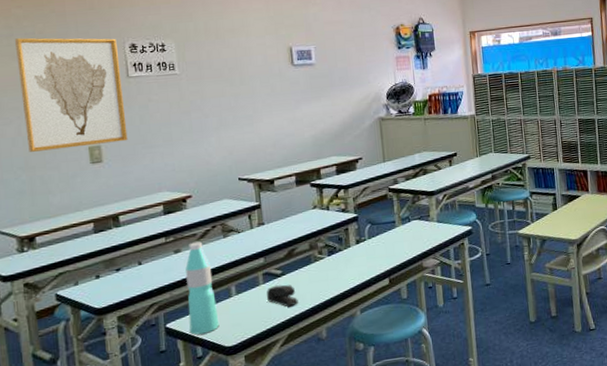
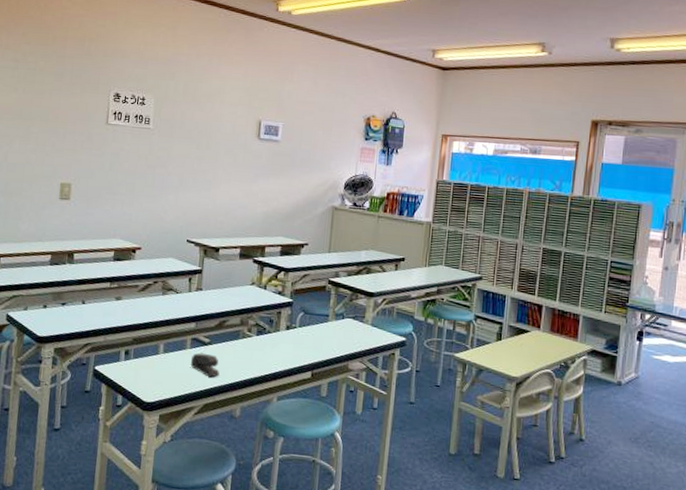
wall art: present [15,37,128,152] -> none [10,72,104,184]
water bottle: present [185,241,220,335] -> none [115,293,146,384]

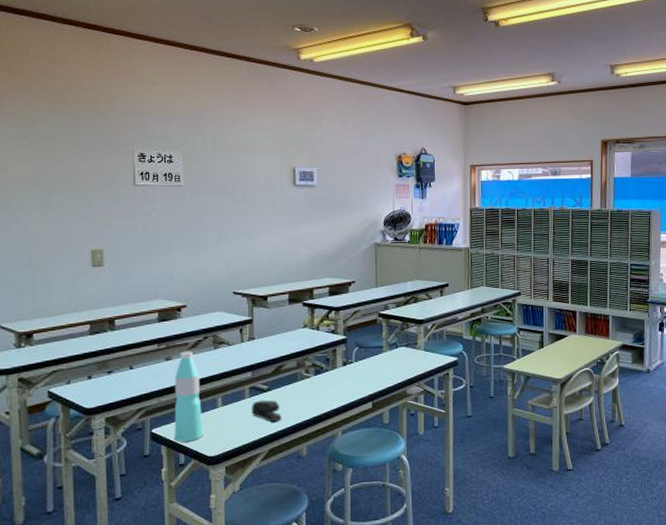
water bottle: none [115,293,146,384] -> present [174,351,203,442]

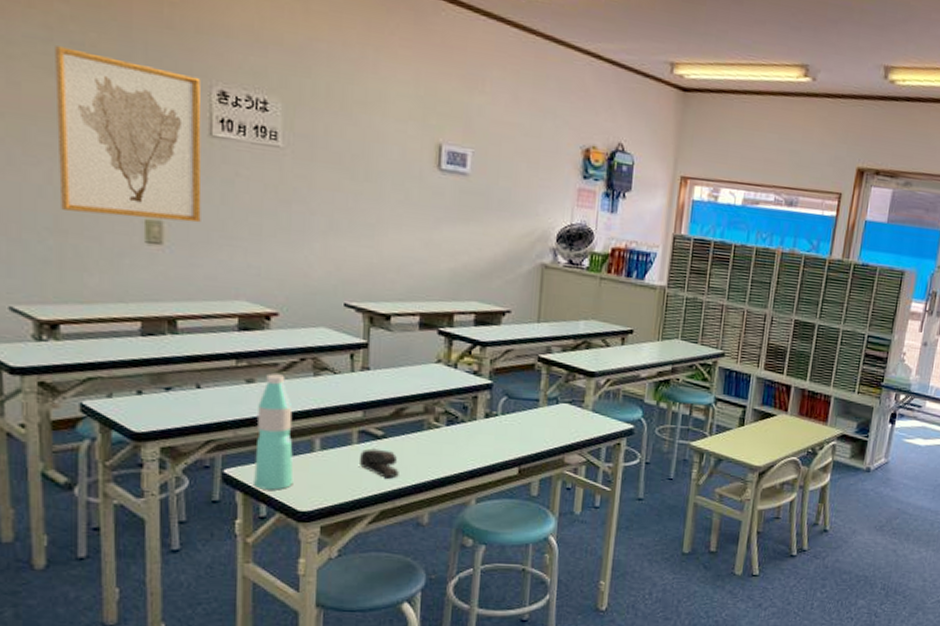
wall art: none [30,140,129,251] -> present [55,46,202,223]

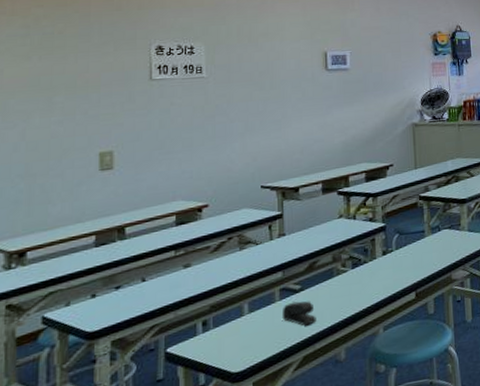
wall art: present [55,46,202,223] -> none [30,37,144,158]
water bottle: present [254,373,294,490] -> none [193,255,227,360]

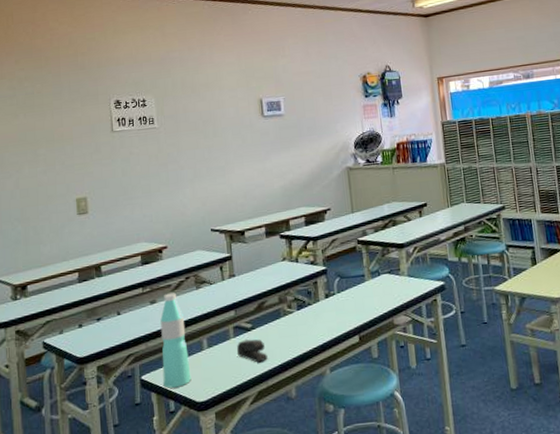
water bottle: none [193,255,227,360] -> present [160,292,192,388]

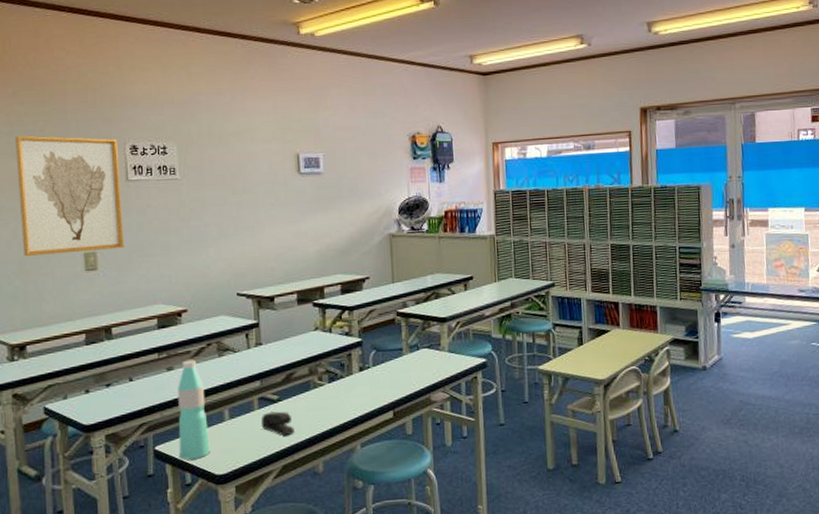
wall art: none [17,95,111,204] -> present [15,135,124,256]

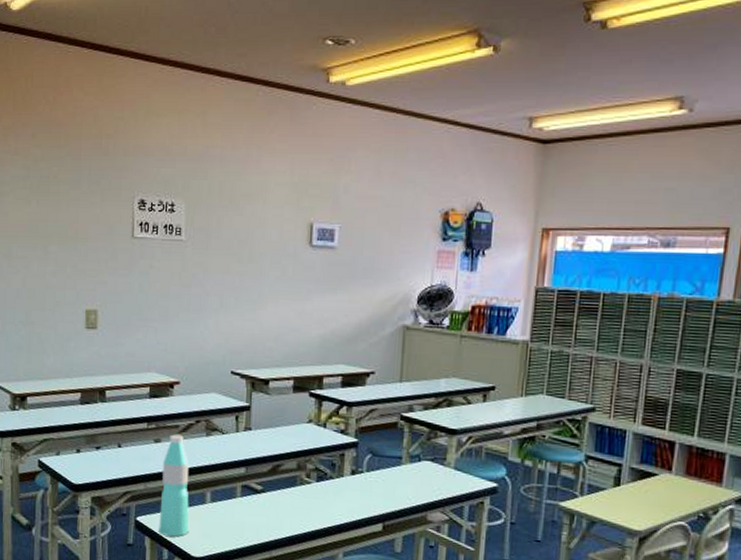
wall art: present [15,135,124,256] -> none [30,181,126,309]
stapler: present [262,411,295,436] -> none [243,502,275,530]

